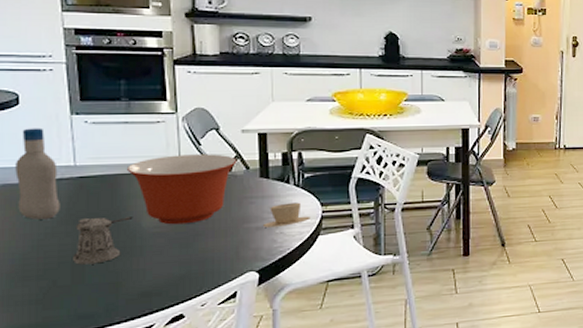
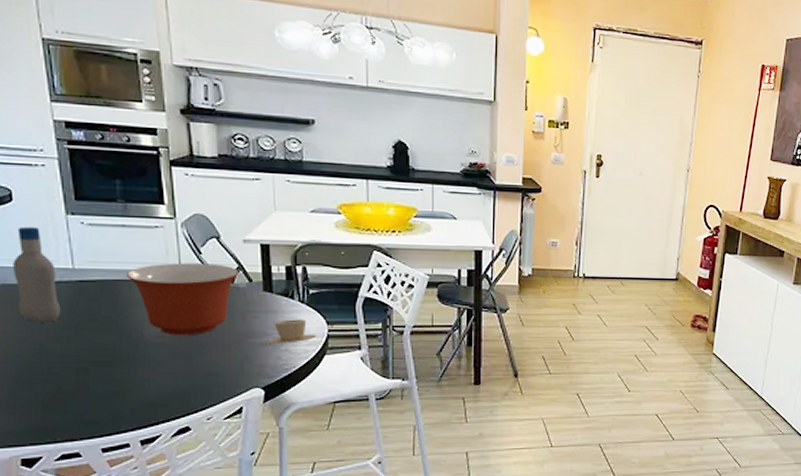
pepper shaker: present [73,217,133,265] -> none [77,324,135,371]

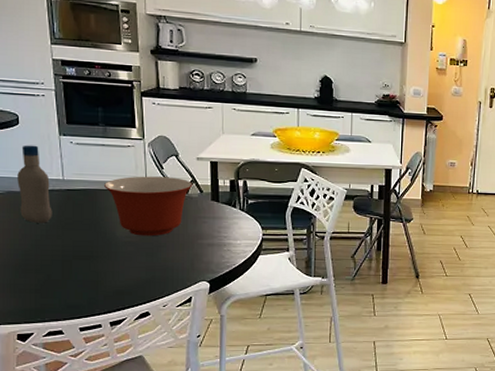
cup: present [268,319,316,344] -> none [214,224,253,245]

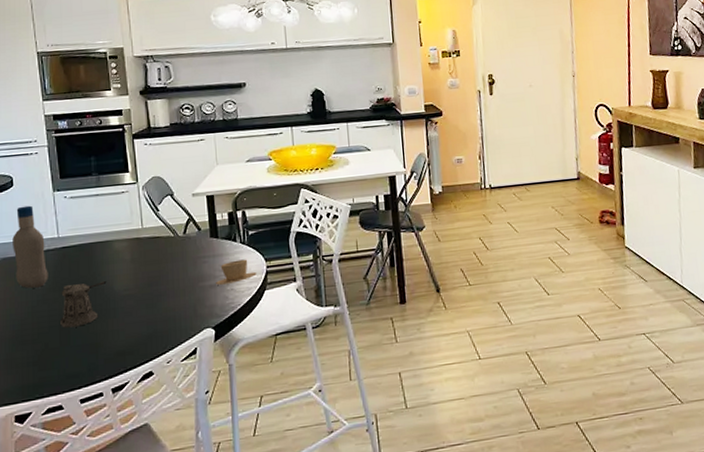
pepper shaker: none [63,225,109,264] -> present [60,281,107,328]
mixing bowl: present [103,176,193,236] -> none [99,218,190,287]
cup: none [214,224,253,245] -> present [216,259,257,285]

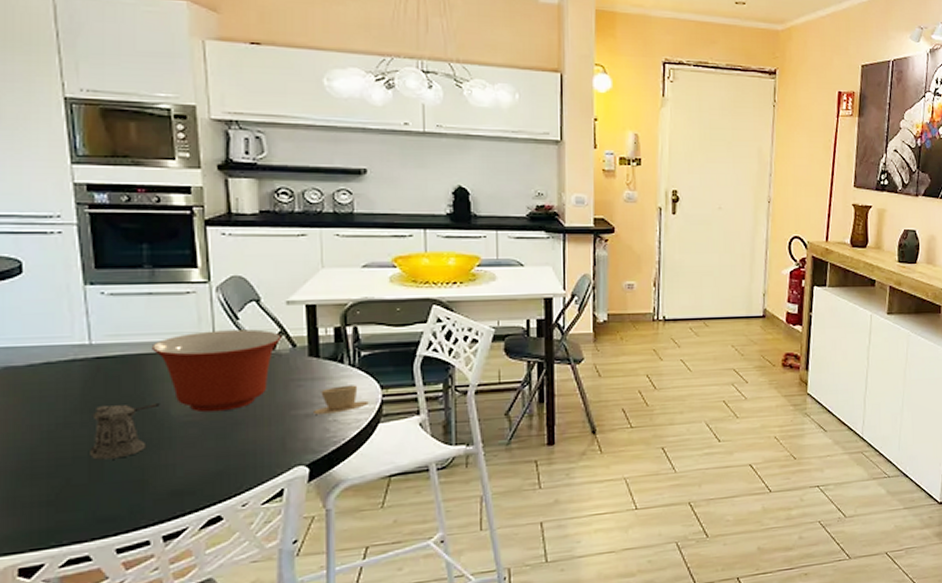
bottle: present [12,205,48,289] -> none [20,300,74,408]
mixing bowl: none [99,218,190,287] -> present [150,329,282,413]

